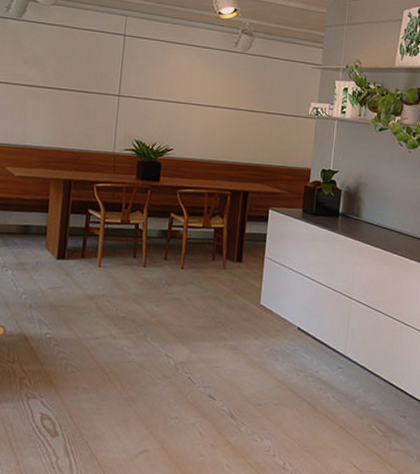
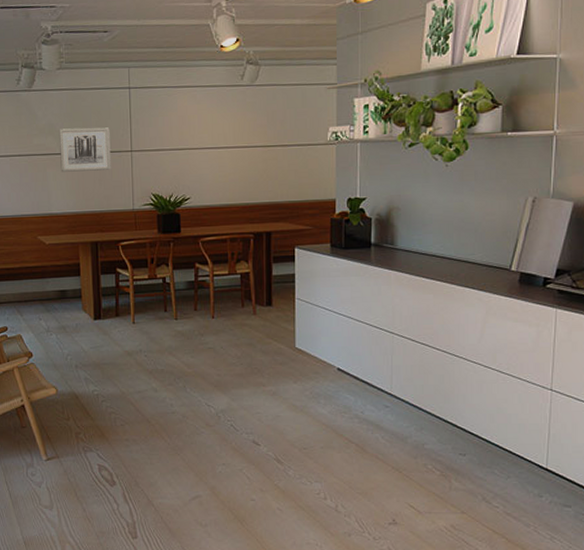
wall art: none [41,62,99,111] -> present [59,127,111,172]

